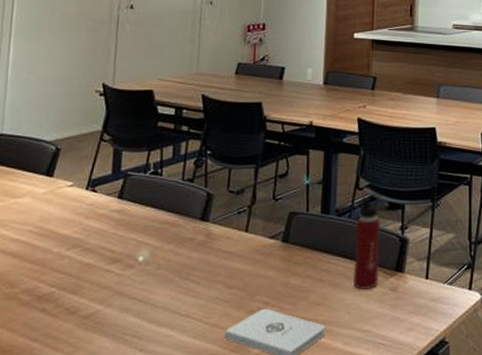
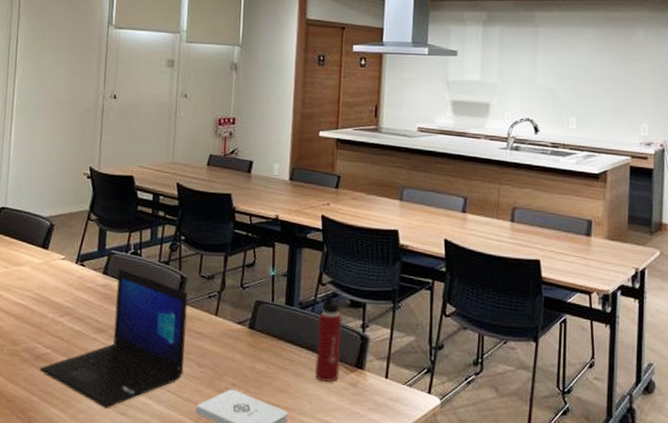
laptop: none [41,191,215,346] -> present [39,269,188,408]

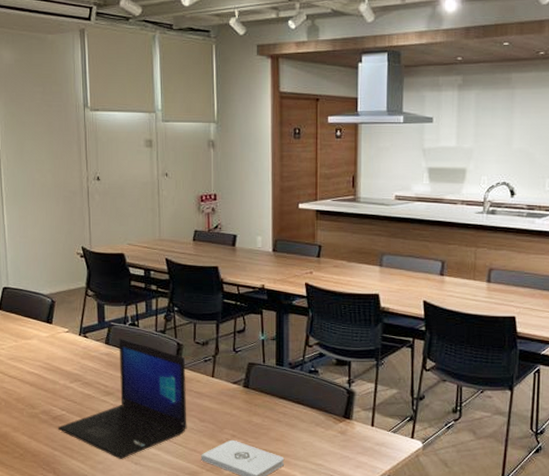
water bottle: present [315,290,343,383] -> none [306,350,330,432]

